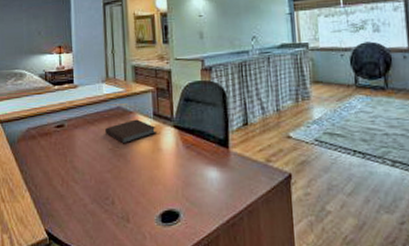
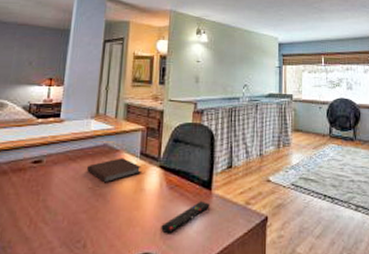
remote control: none [182,159,230,192] -> present [161,201,211,234]

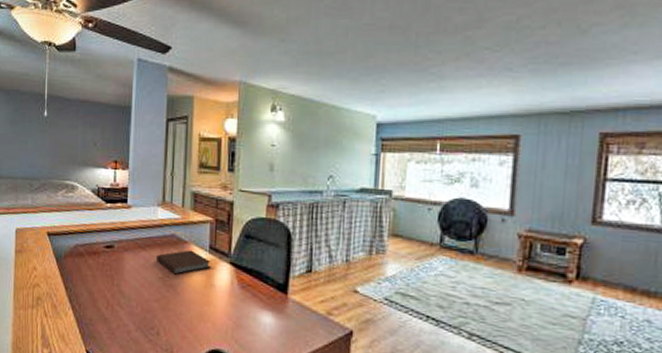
remote control: present [161,201,211,234] -> none [233,304,287,334]

